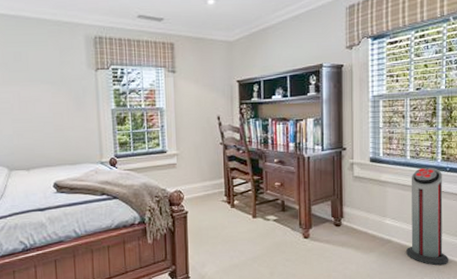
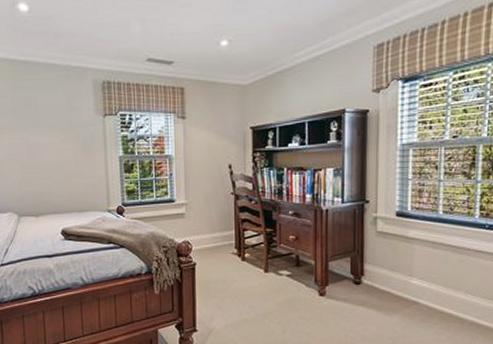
air purifier: present [406,167,448,266] -> none [434,223,484,332]

